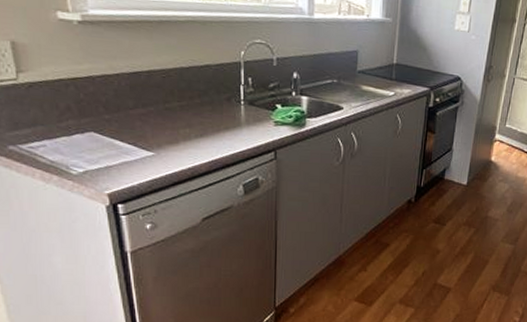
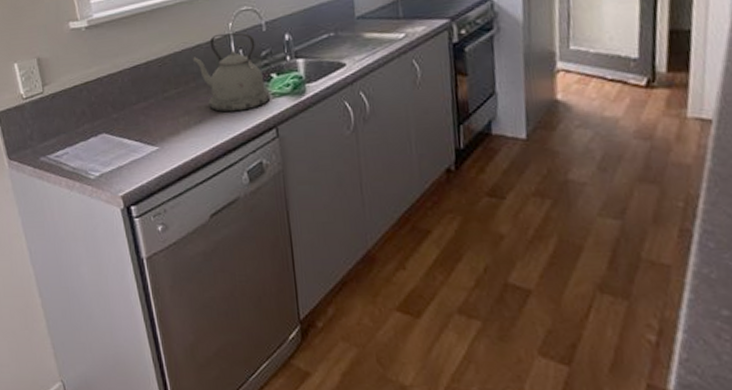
kettle: none [200,59,273,133] -> present [193,32,271,113]

